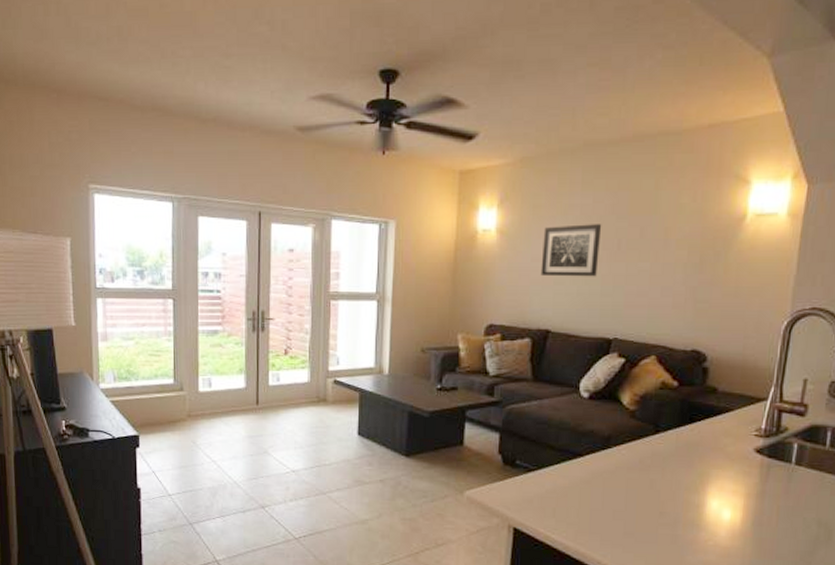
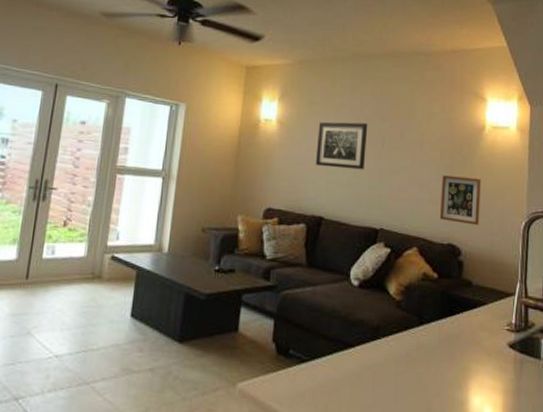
picture frame: none [683,276,737,329] -> present [439,175,481,226]

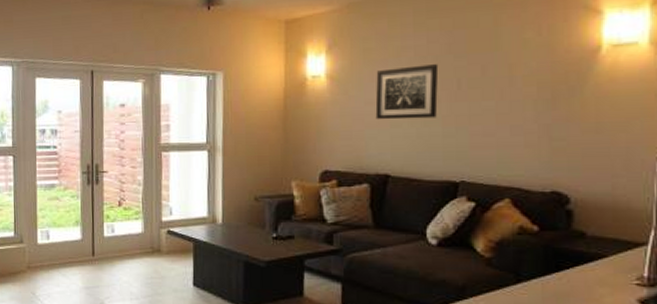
picture frame: present [439,175,481,226] -> none [538,111,597,168]

